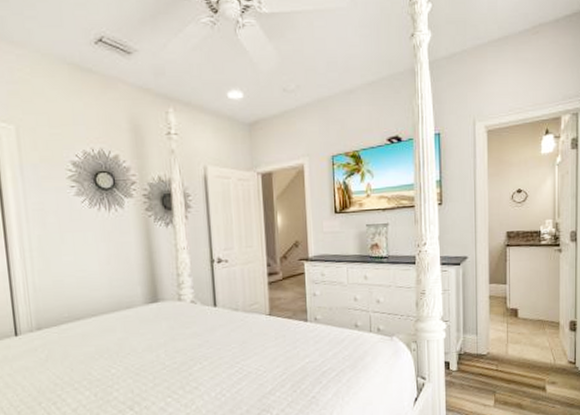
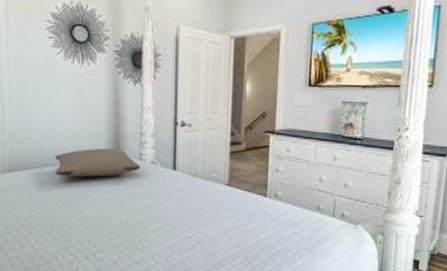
pillow: none [88,292,180,327] -> present [55,148,140,177]

